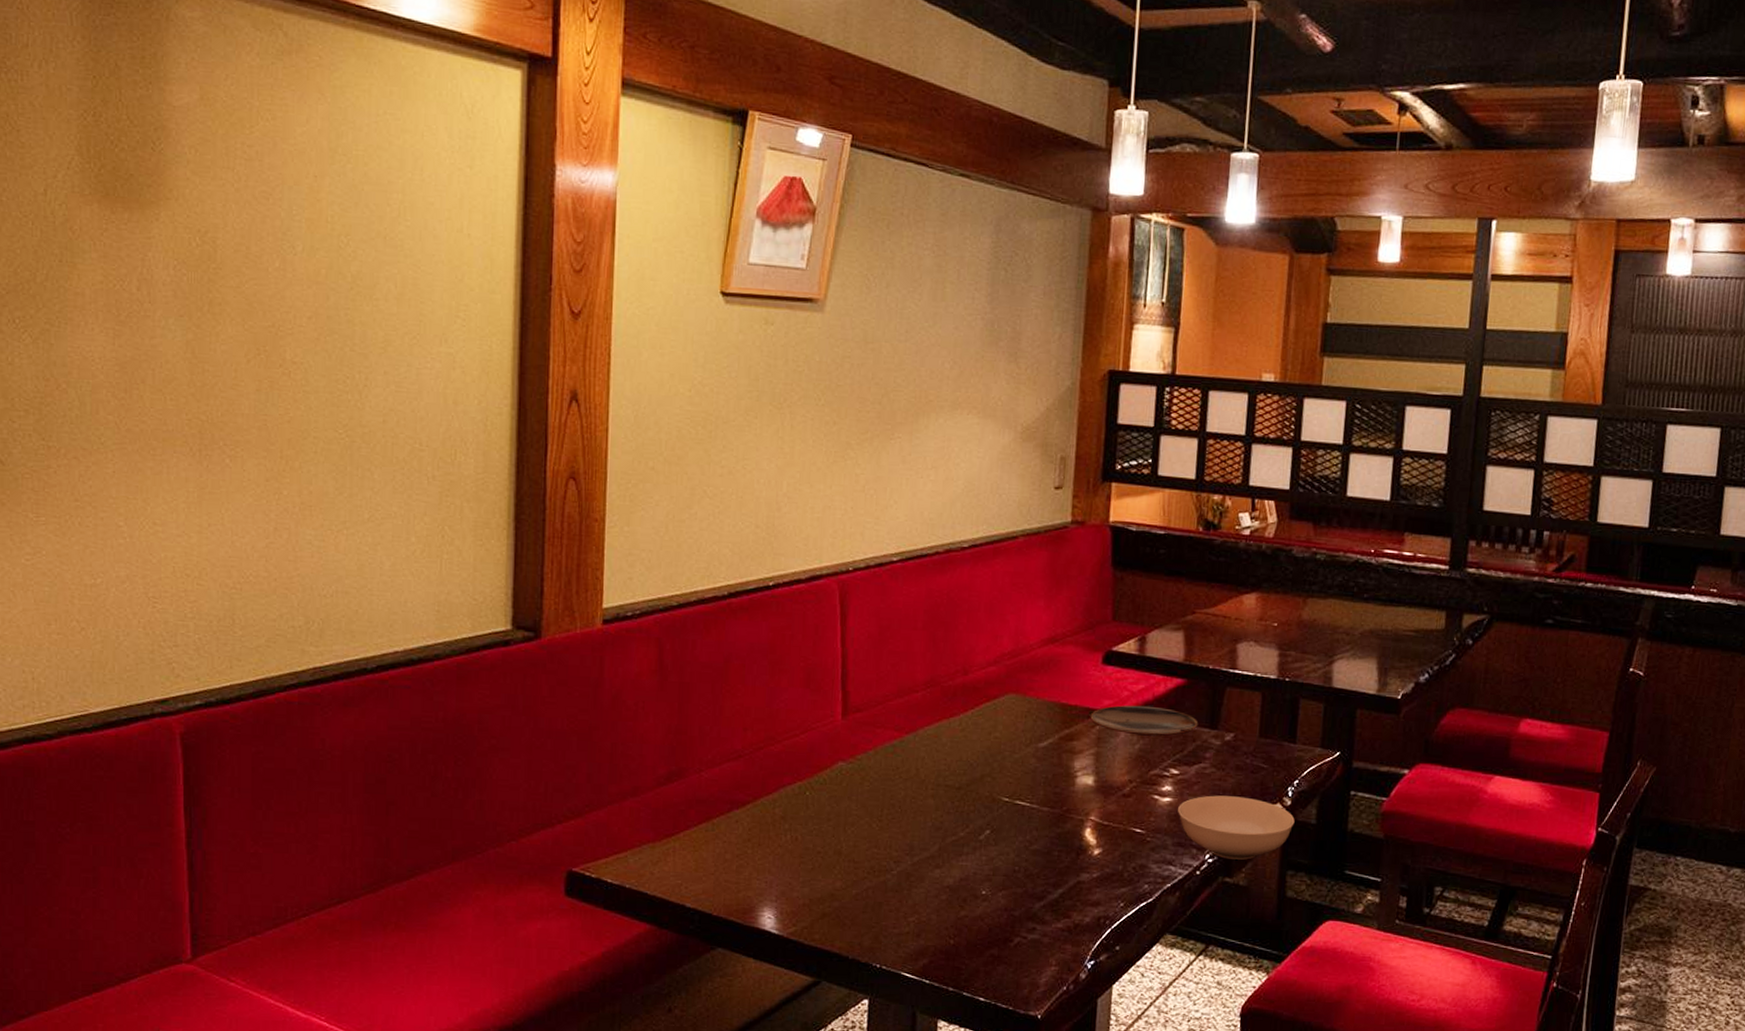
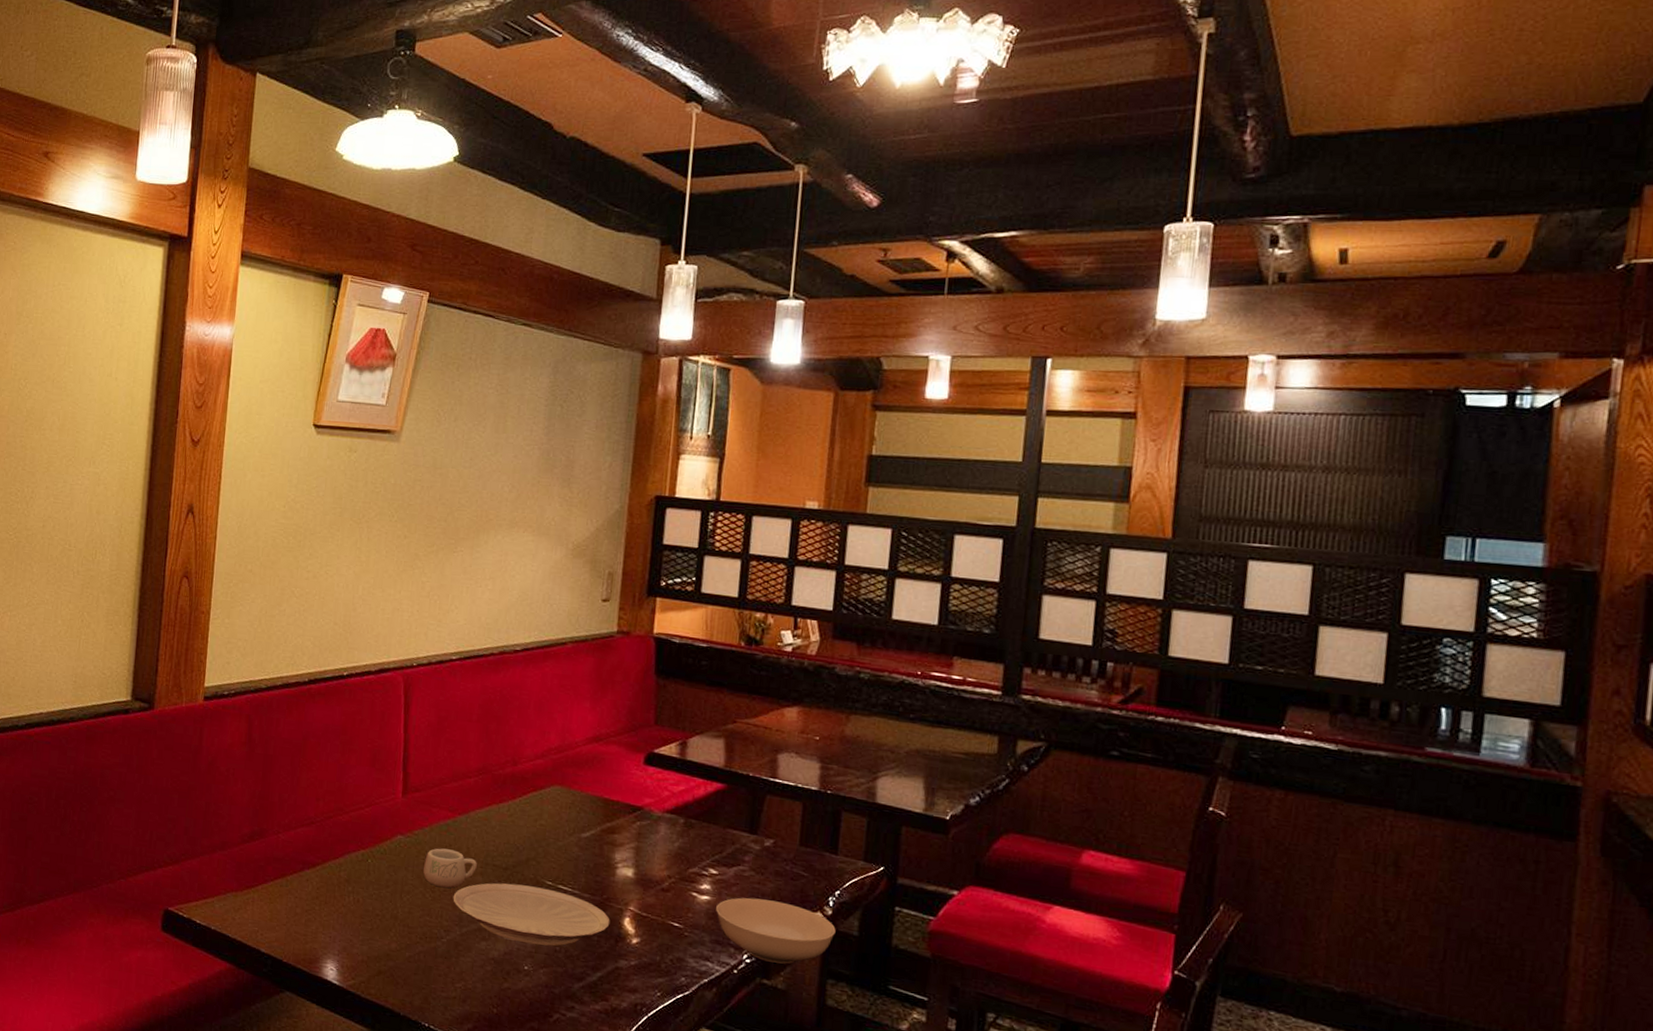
teacup: none [868,772,928,816] -> present [422,848,477,888]
plate: none [902,803,1071,867] -> present [453,883,610,946]
plate: present [1090,705,1199,736] -> none [631,804,738,837]

